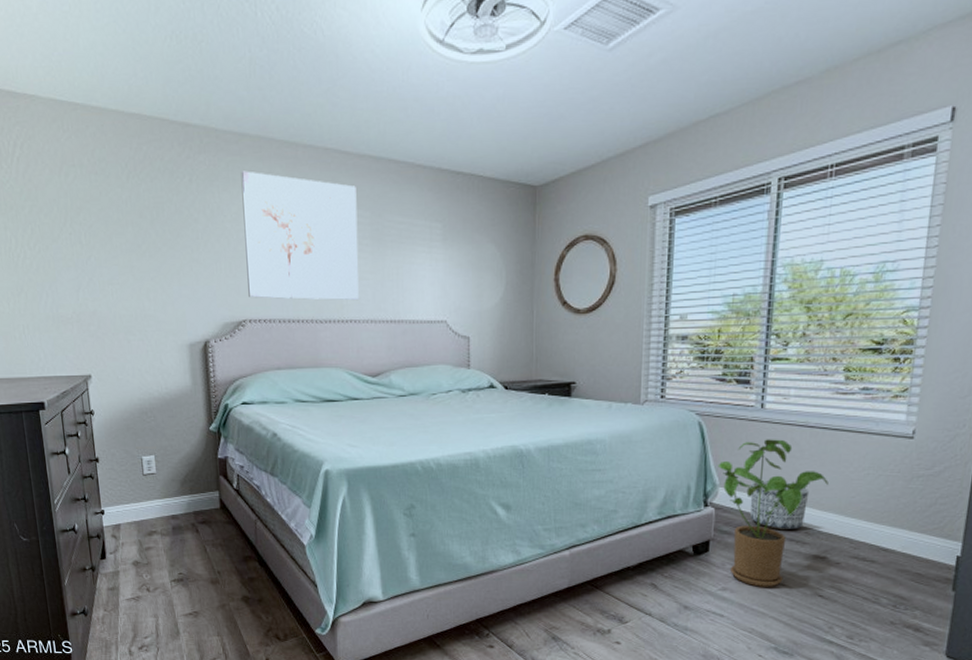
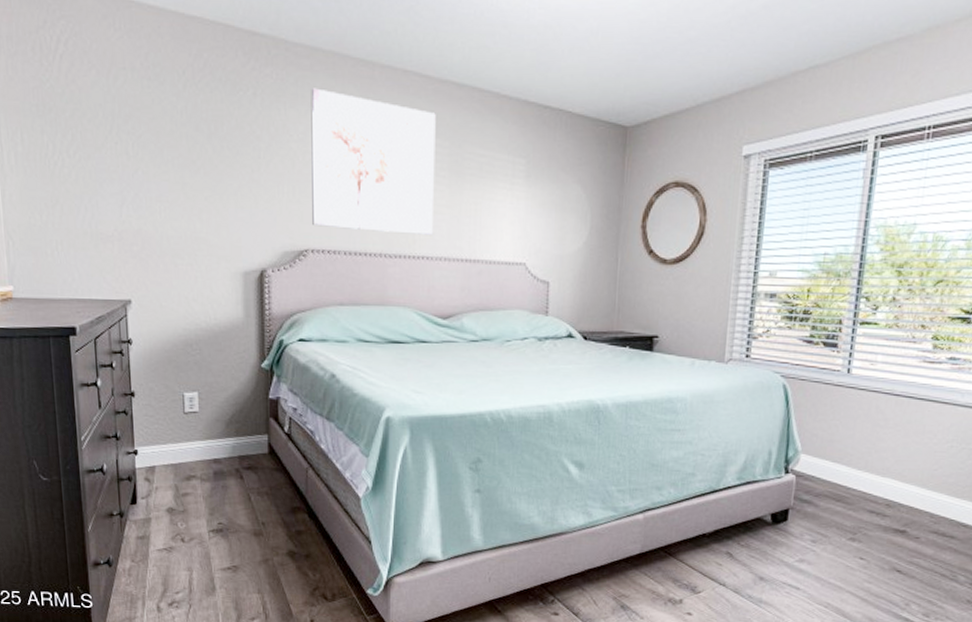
house plant: present [717,439,829,587] -> none [800,406,912,560]
planter: present [750,481,810,529] -> none [831,449,893,501]

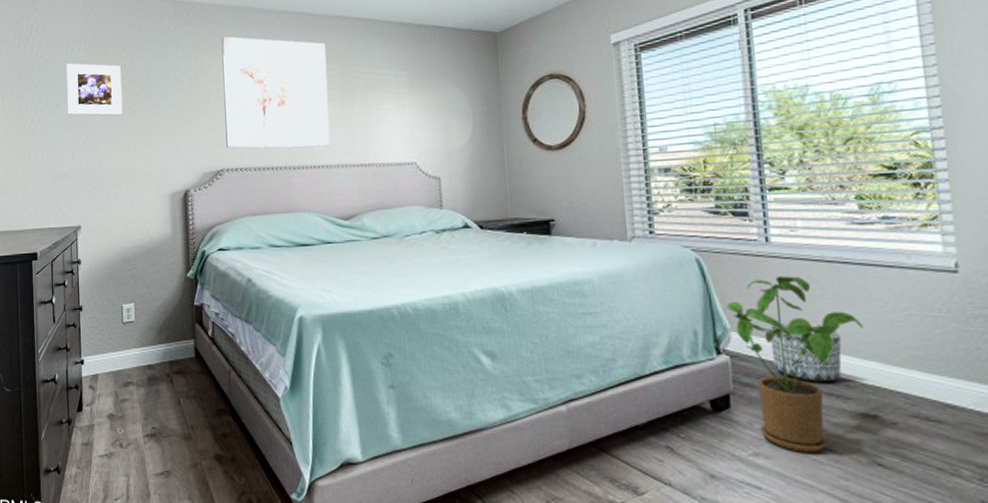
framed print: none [108,95,184,171] -> present [66,63,123,115]
house plant: none [800,406,912,560] -> present [725,276,863,453]
planter: none [831,449,893,501] -> present [769,324,842,381]

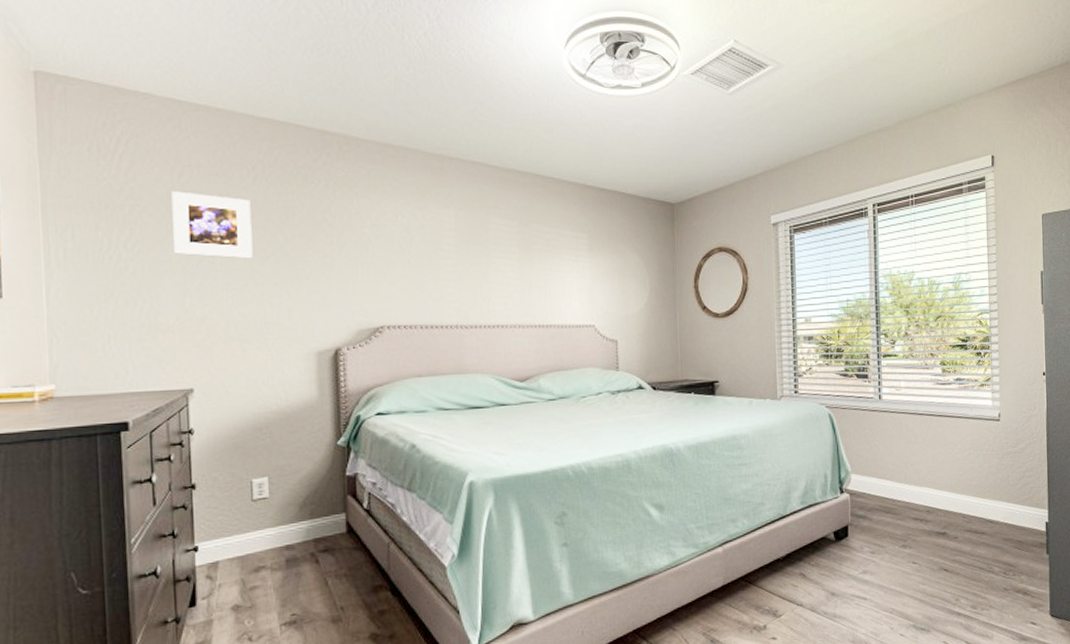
wall art: present [221,36,330,149] -> none [382,179,506,306]
house plant: present [725,276,863,453] -> none [848,426,940,567]
planter: present [769,324,842,381] -> none [878,465,926,510]

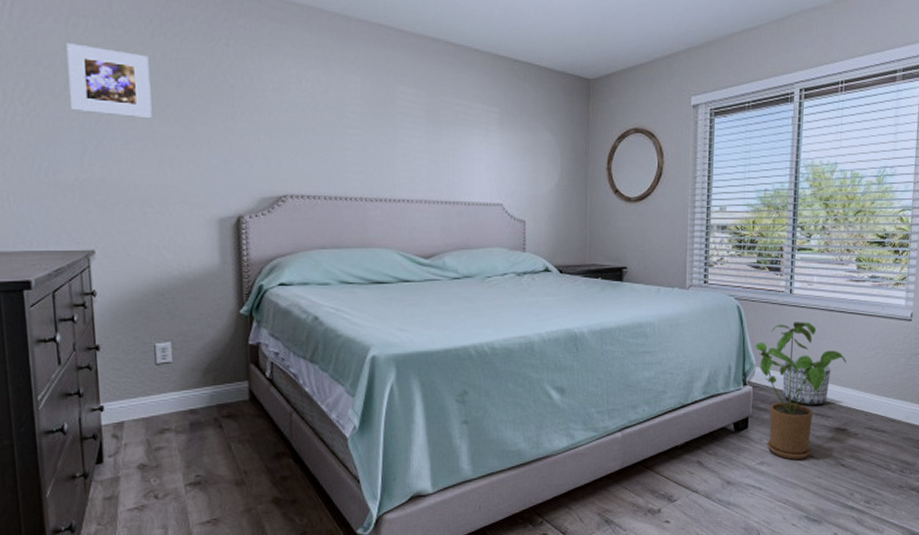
house plant: none [848,426,940,567] -> present [754,322,846,460]
planter: none [878,465,926,510] -> present [782,360,831,405]

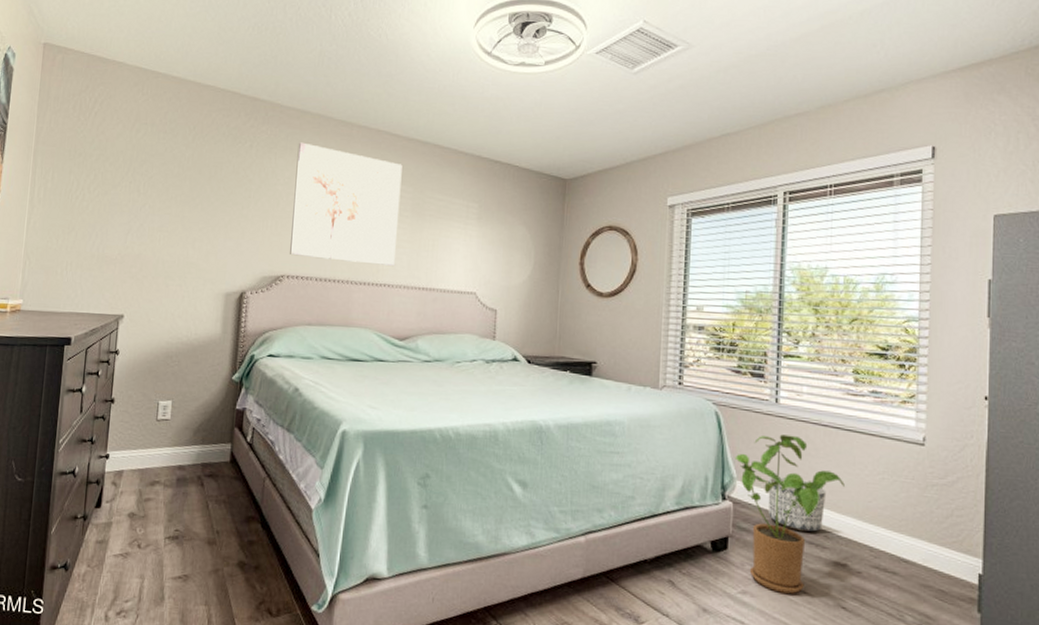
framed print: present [66,43,152,119] -> none [125,144,189,206]
wall art: none [286,39,413,179] -> present [290,142,402,266]

